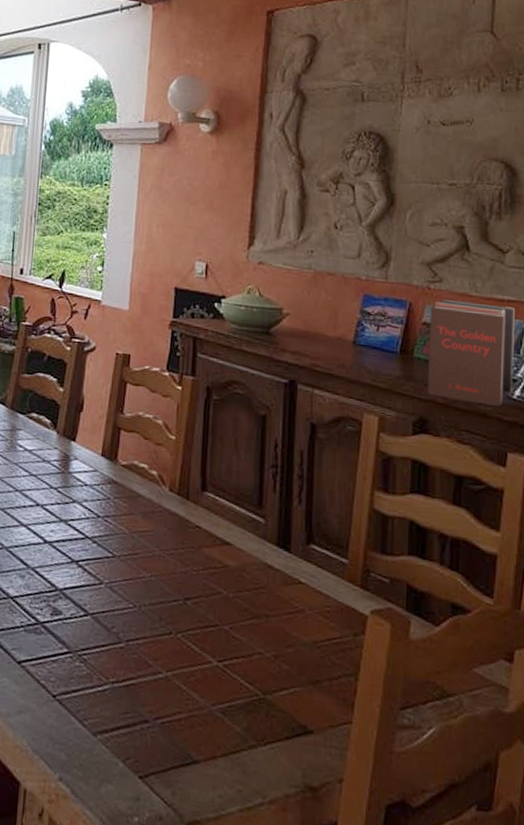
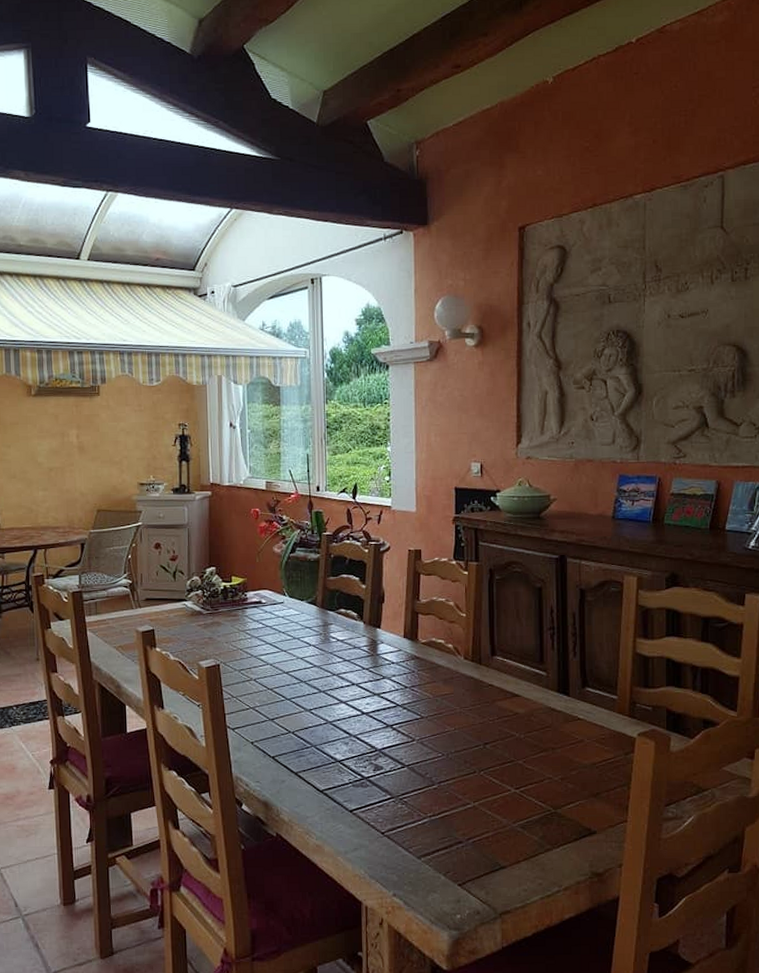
books: present [428,299,515,408] -> none [677,471,748,558]

